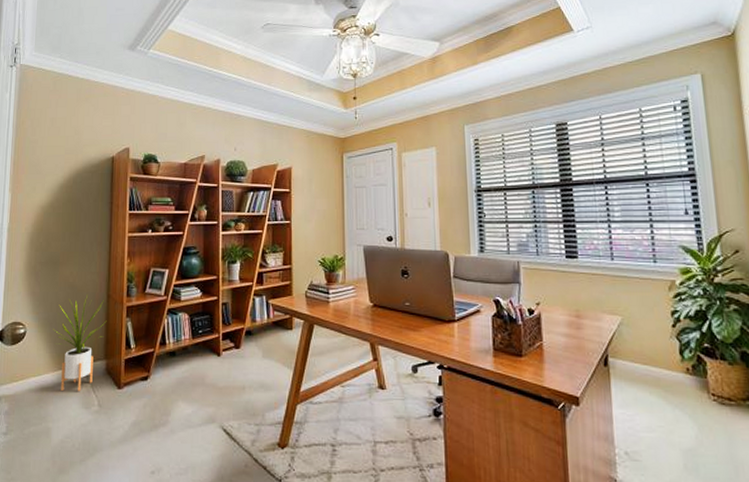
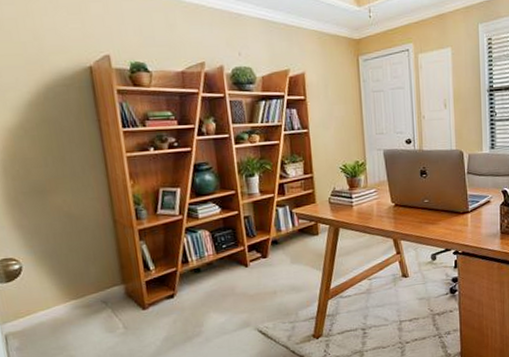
house plant: present [53,295,107,391] -> none [54,222,118,319]

